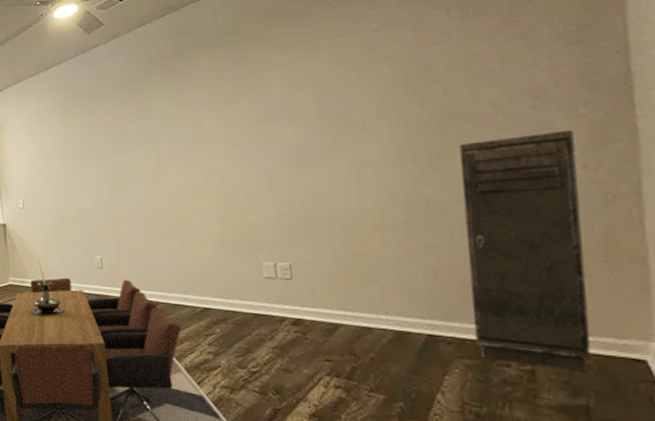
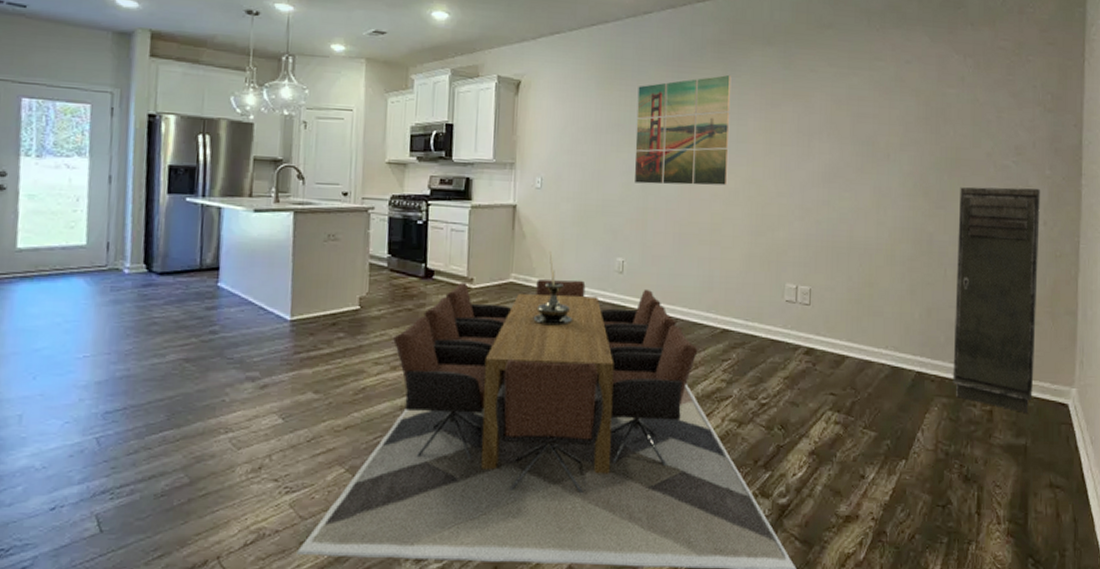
wall art: none [94,83,190,192] -> present [635,74,732,186]

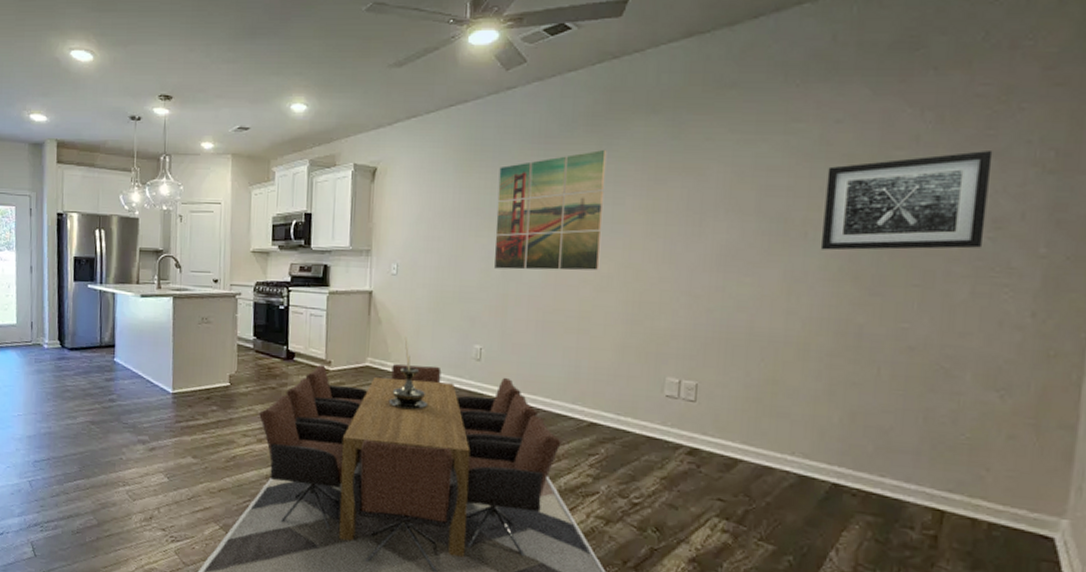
wall art: none [900,92,1012,170] -> present [822,151,993,251]
storage cabinet: present [952,187,1040,413] -> none [882,269,1029,543]

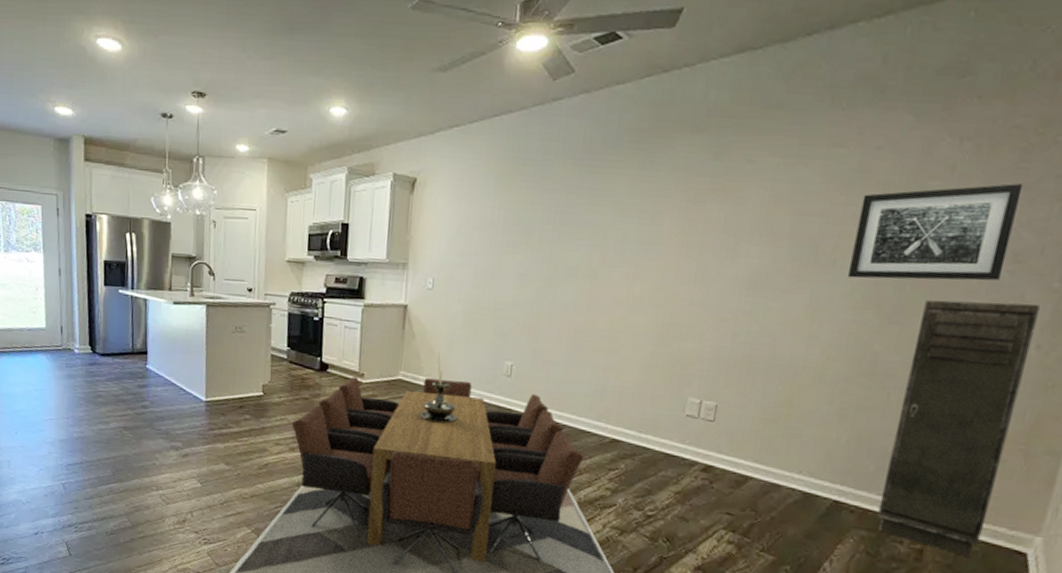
wall art: present [495,149,607,271] -> none [530,167,649,291]
storage cabinet: none [882,269,1029,543] -> present [877,300,1040,557]

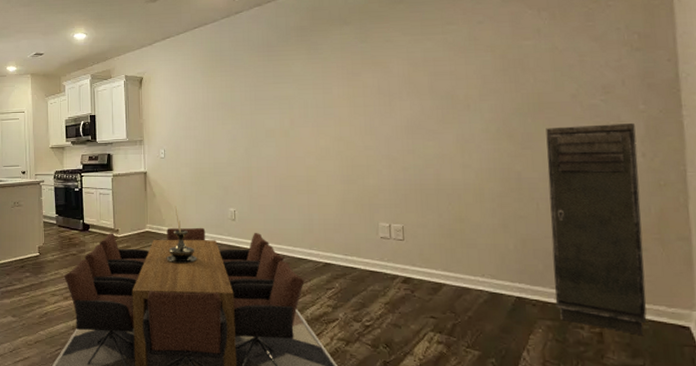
wall art: present [848,183,1024,281] -> none [478,37,598,117]

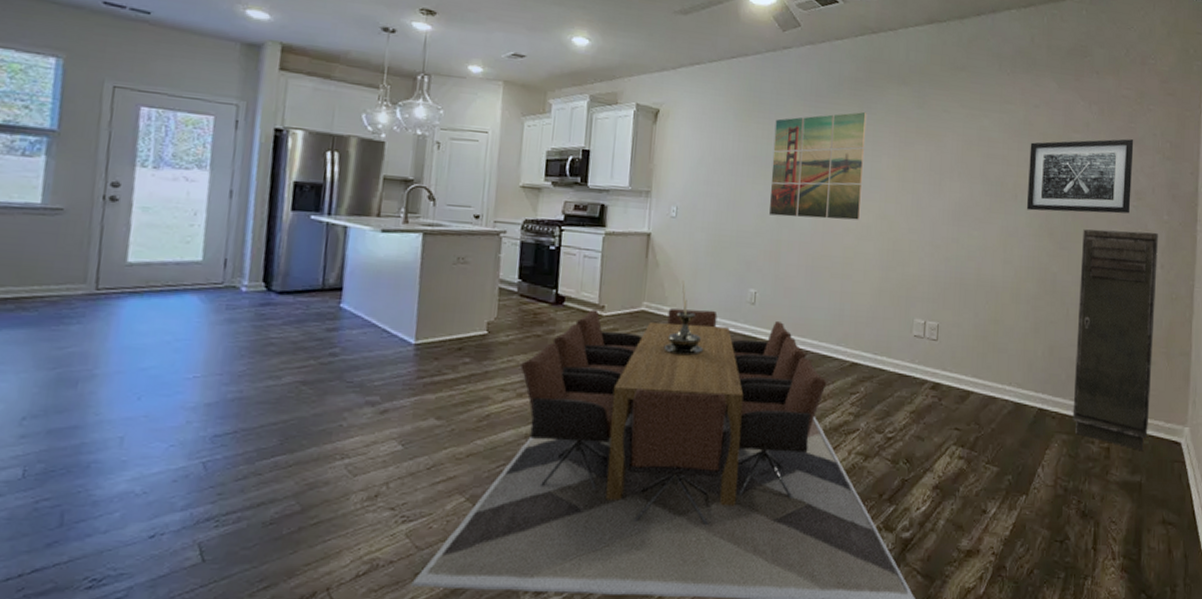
wall art: none [236,53,319,148] -> present [769,111,867,220]
wall art: none [478,37,598,117] -> present [1027,139,1134,214]

